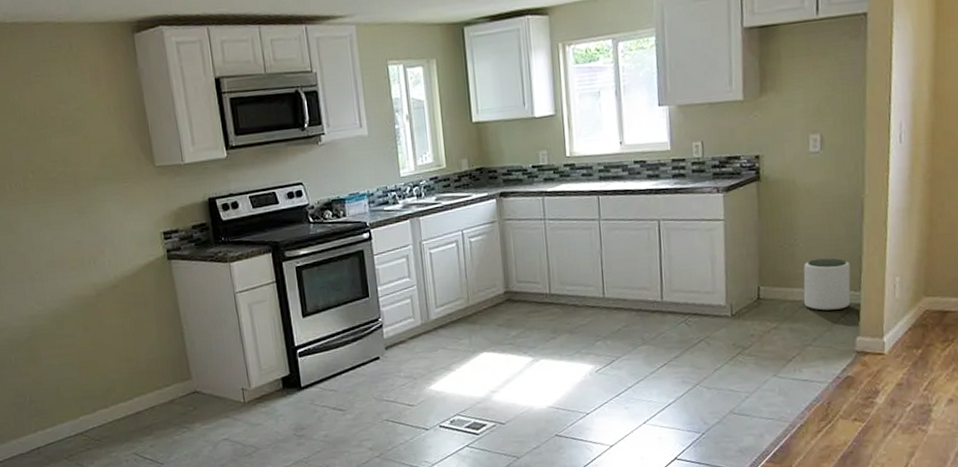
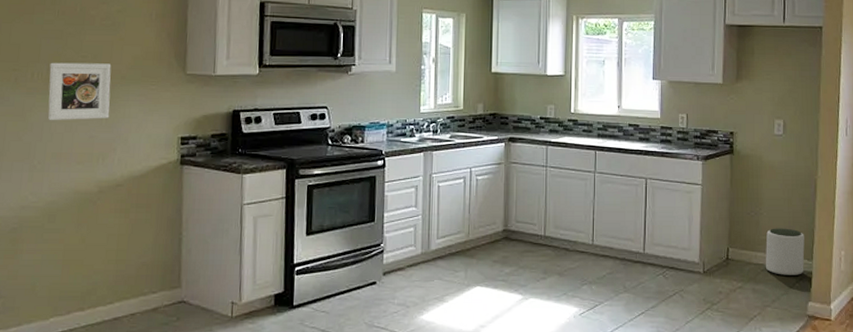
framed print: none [24,165,91,231] -> present [48,62,112,121]

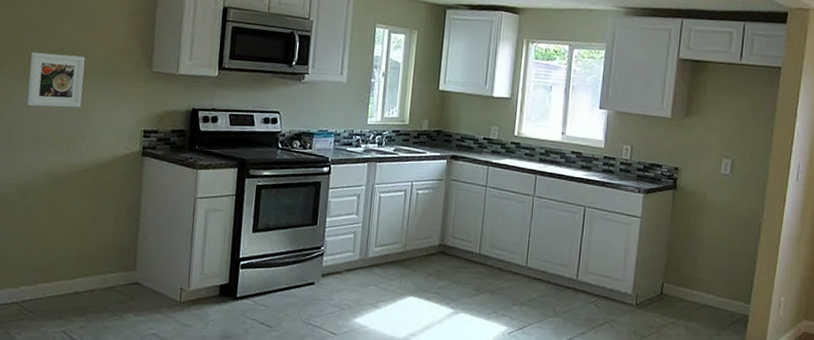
plant pot: present [765,228,805,277] -> none [700,267,743,318]

